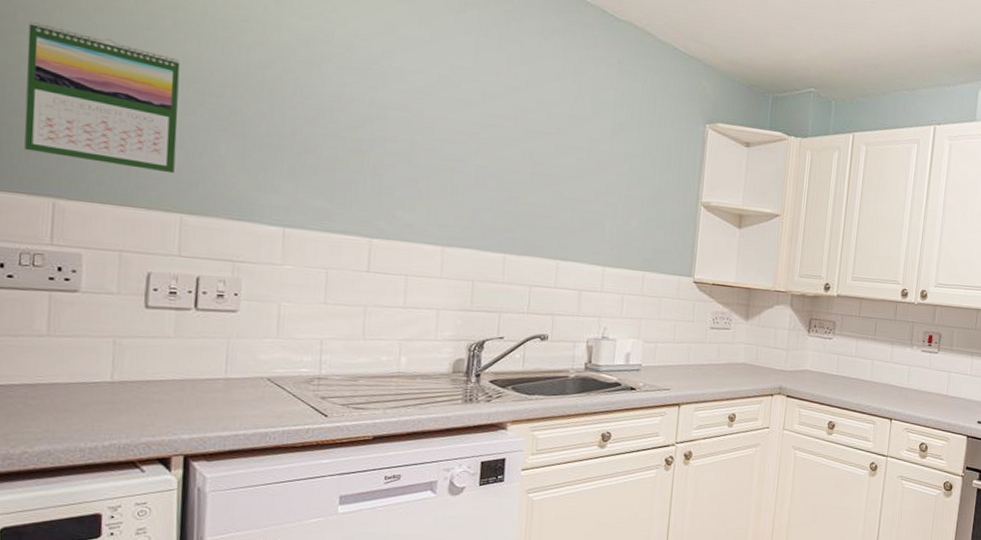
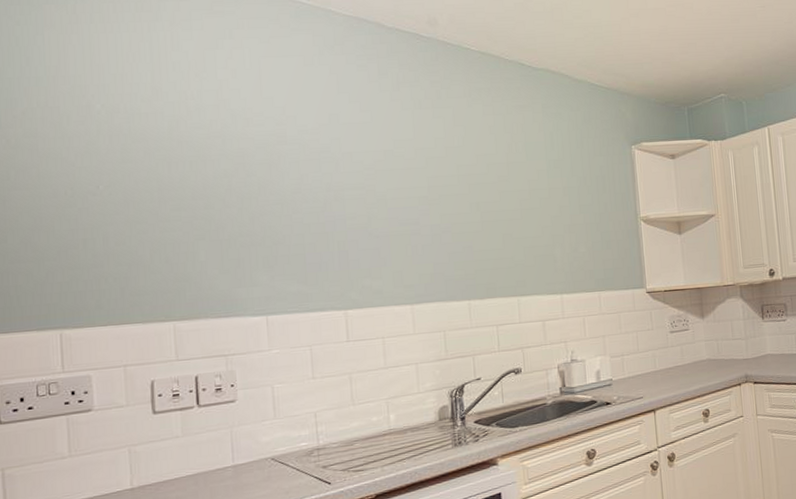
calendar: present [24,20,180,174] -> none [21,176,163,292]

